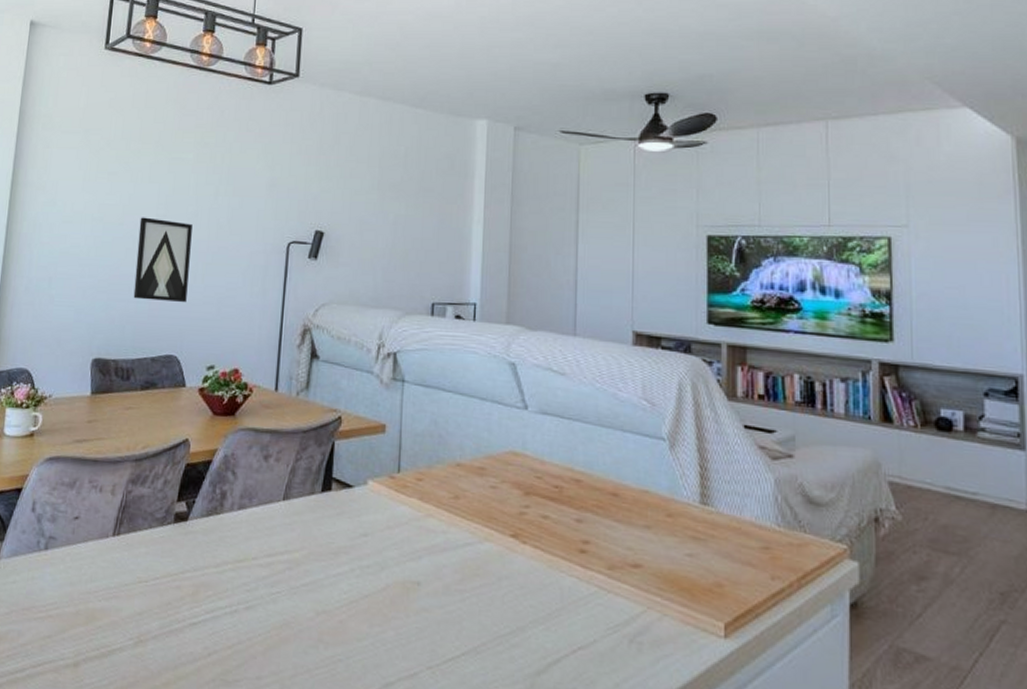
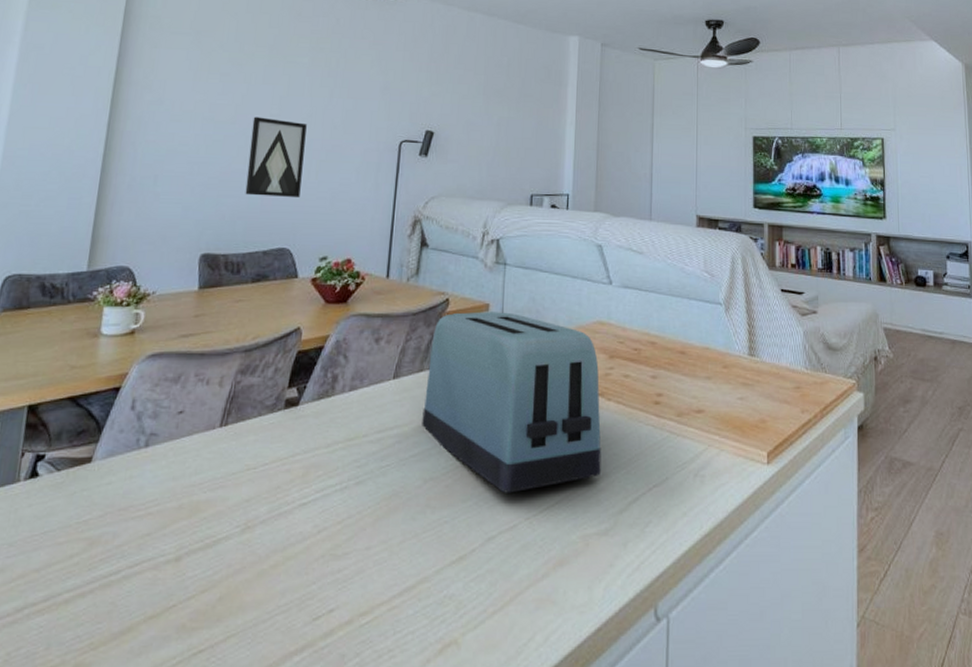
toaster: none [313,432,515,638] -> present [422,311,602,493]

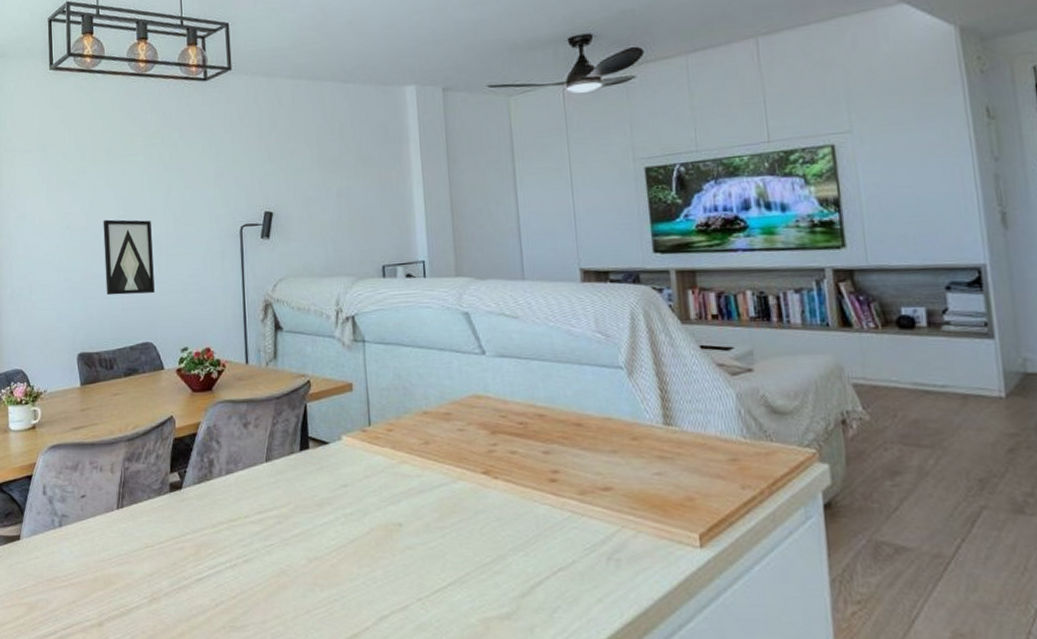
toaster: present [422,311,602,493] -> none [298,391,495,574]

